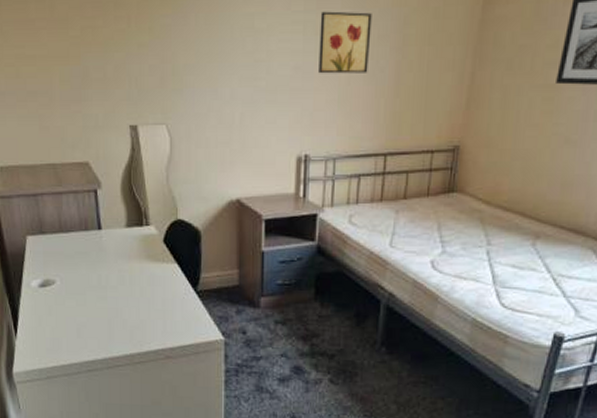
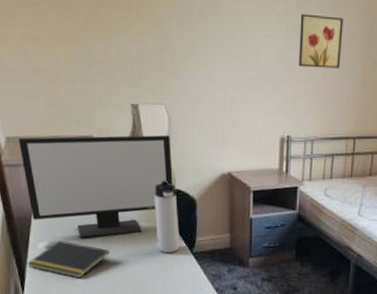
computer monitor: none [12,158,175,275] -> present [19,134,173,238]
notepad: none [20,277,107,320] -> present [27,240,111,278]
thermos bottle: none [154,209,182,291] -> present [154,180,179,253]

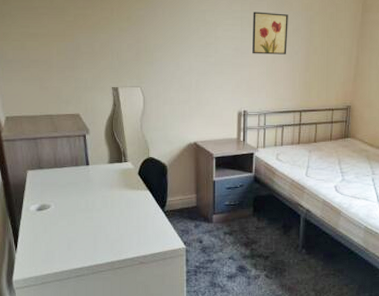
computer monitor: present [19,134,173,238] -> none [16,112,147,201]
notepad: present [27,240,111,278] -> none [20,203,93,236]
thermos bottle: present [154,180,179,253] -> none [131,149,153,212]

